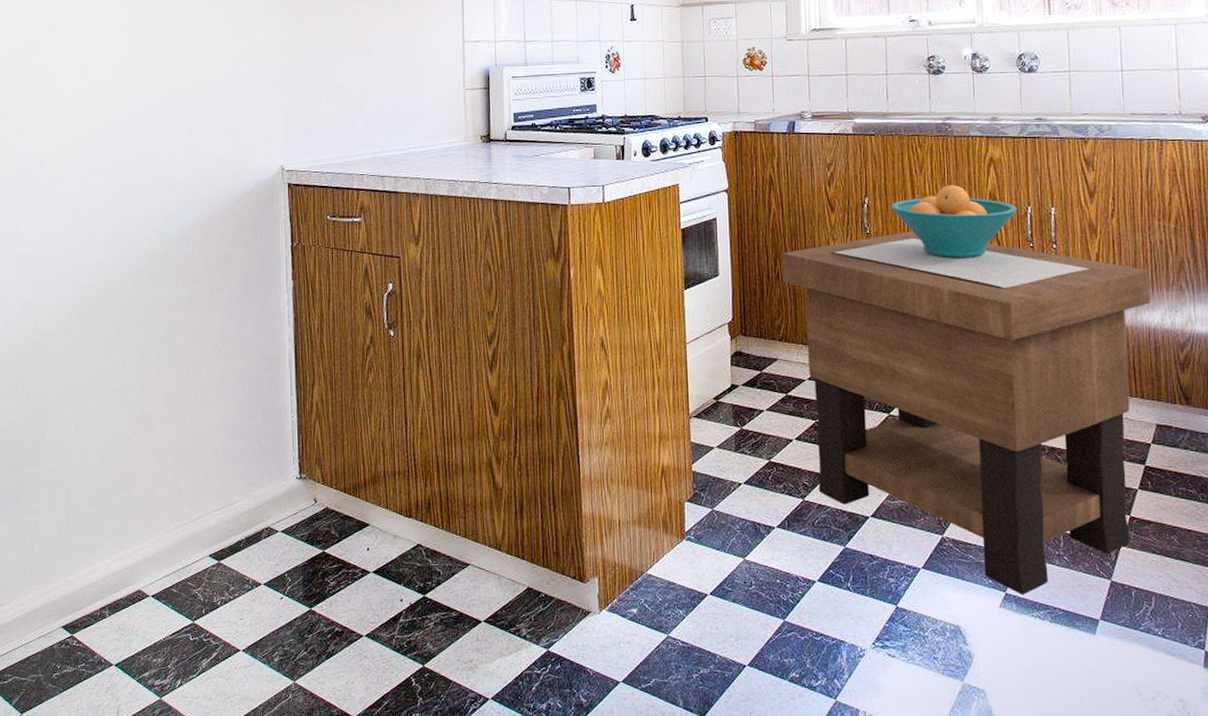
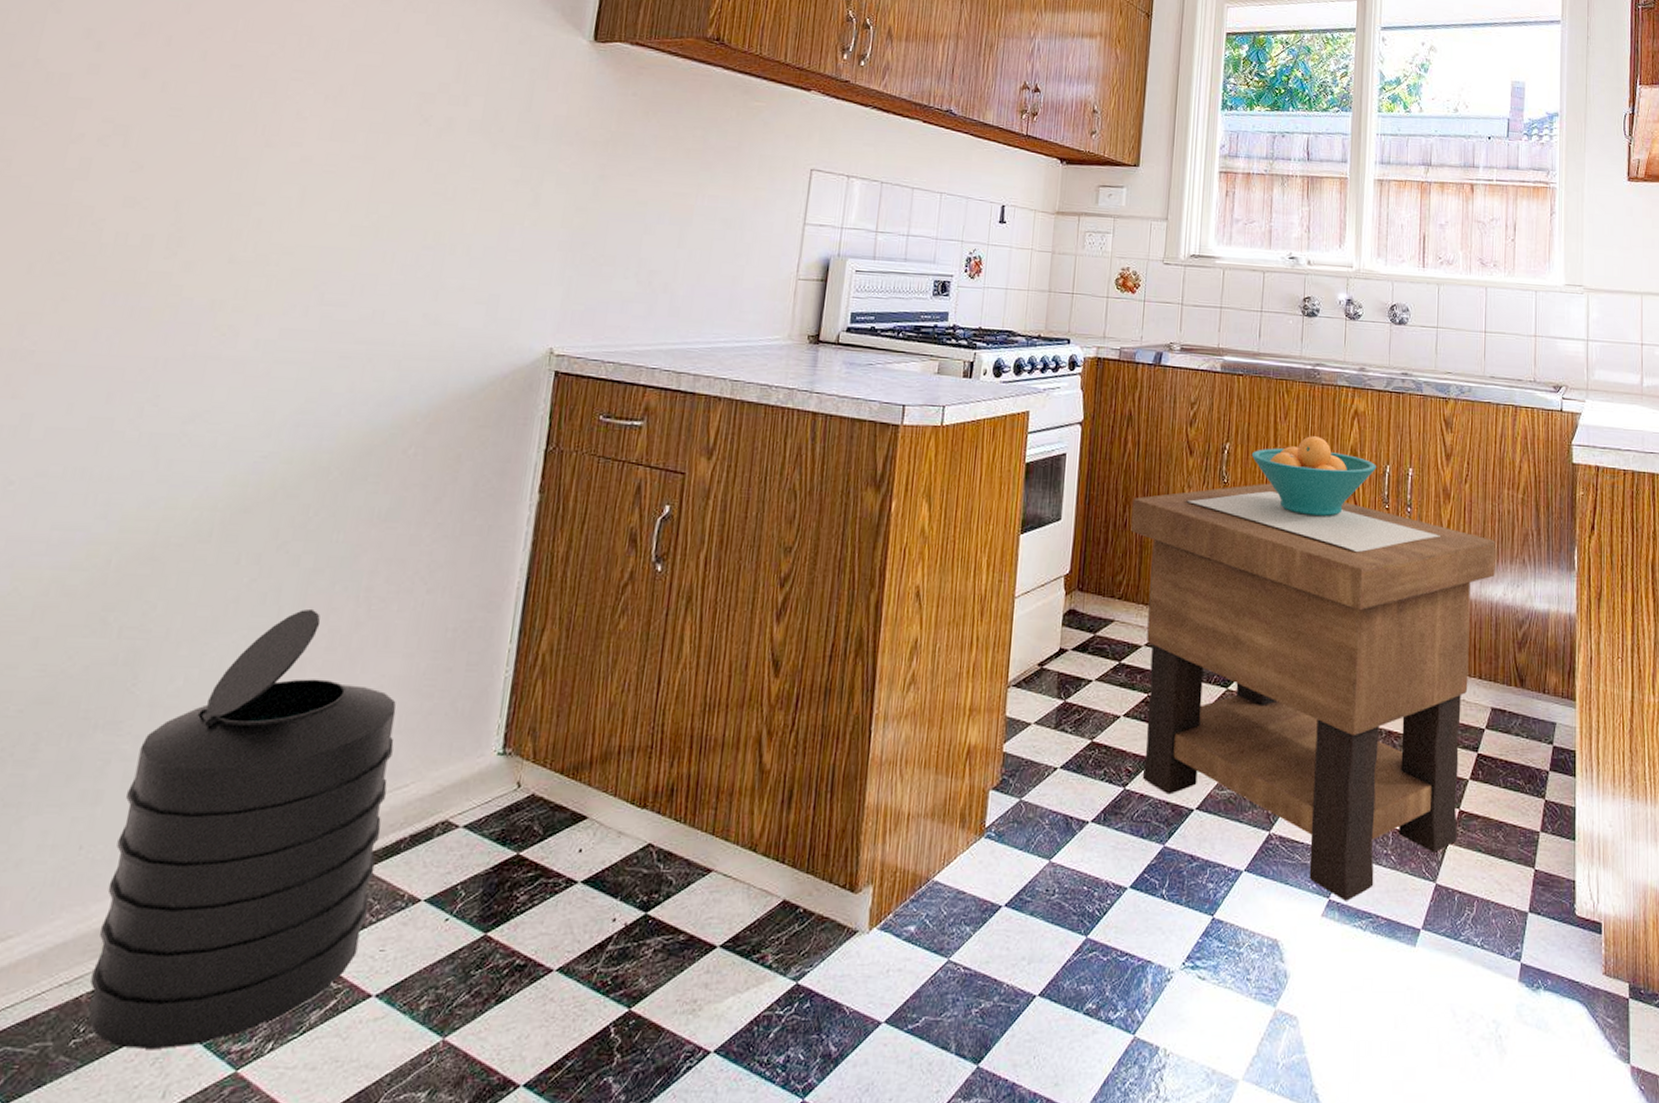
trash can: none [55,375,226,682] -> present [89,608,396,1050]

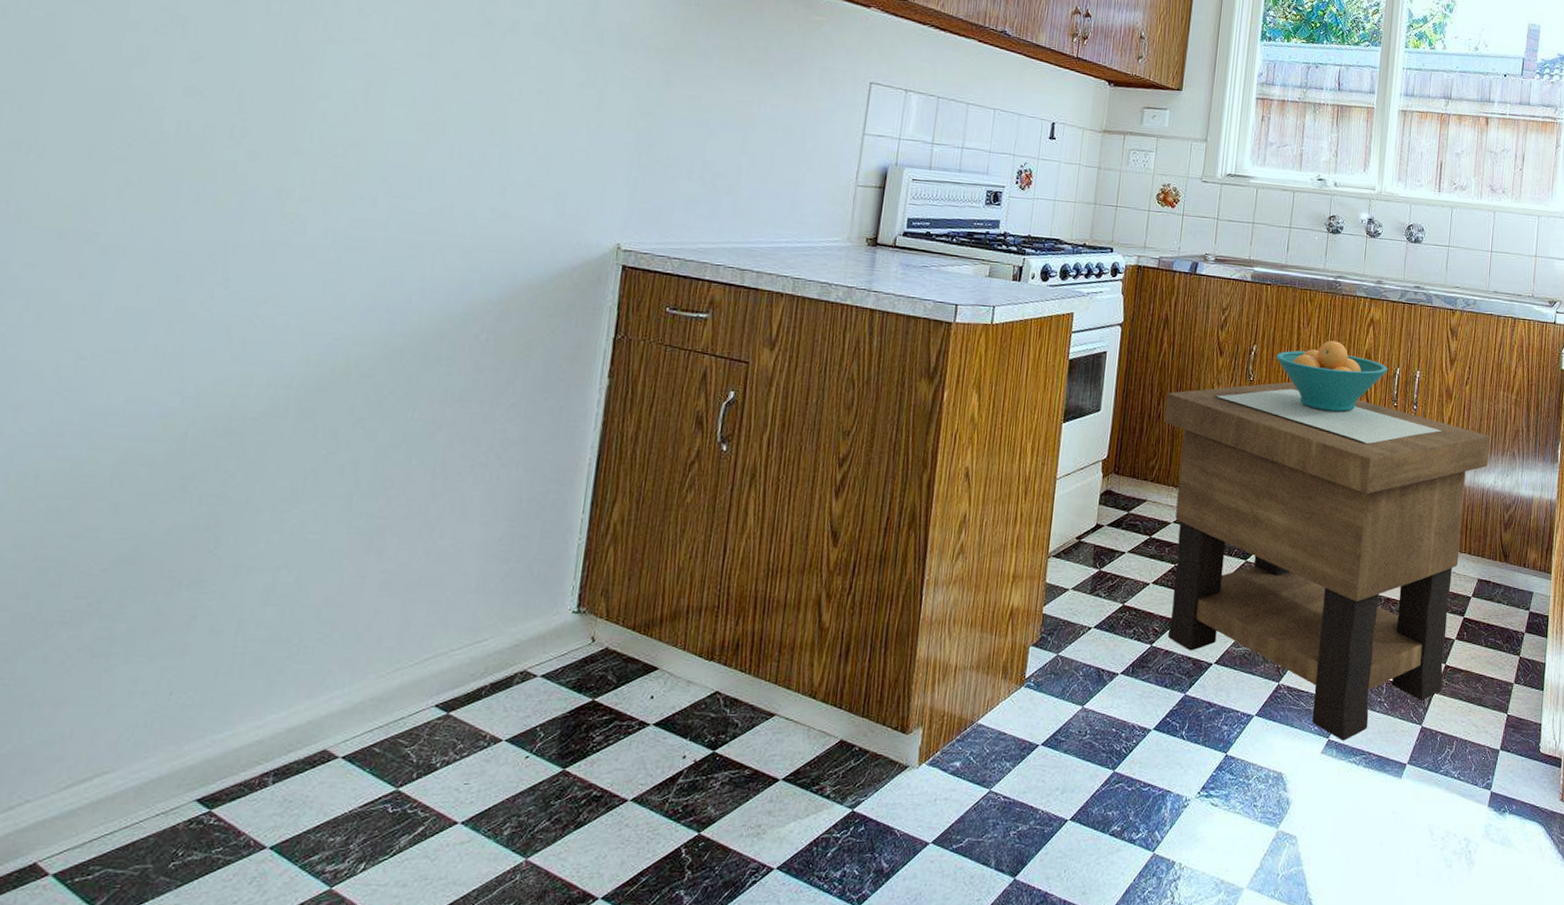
trash can: present [89,608,396,1050] -> none [186,480,474,871]

